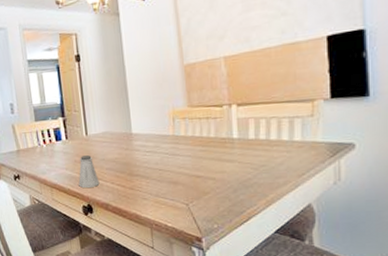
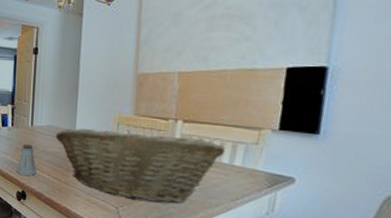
fruit basket: none [112,119,282,194] -> present [55,128,225,203]

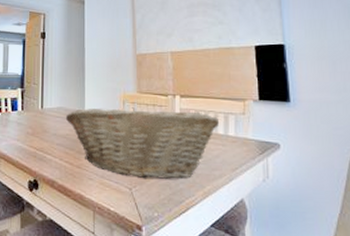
saltshaker: present [16,144,37,176] -> none [28,128,49,163]

